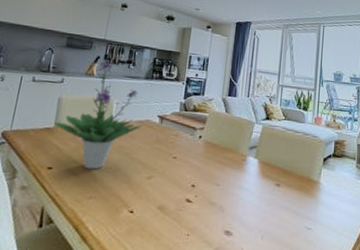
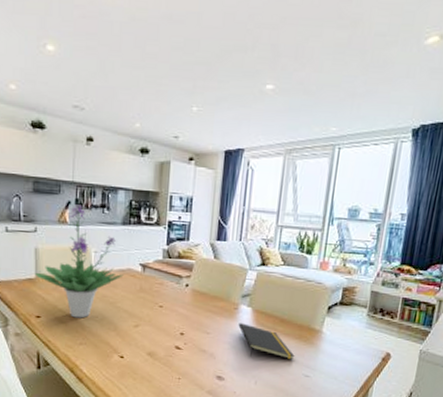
notepad: none [246,174,297,212] -> present [238,323,295,360]

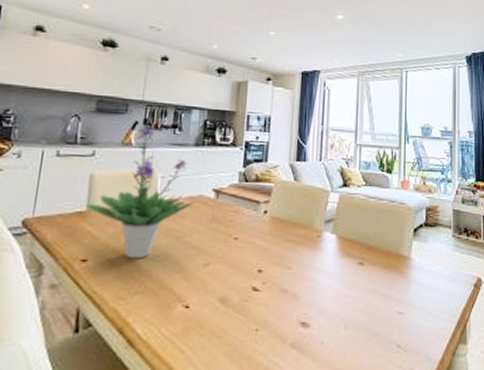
notepad: present [238,323,295,360] -> none [323,253,385,295]

